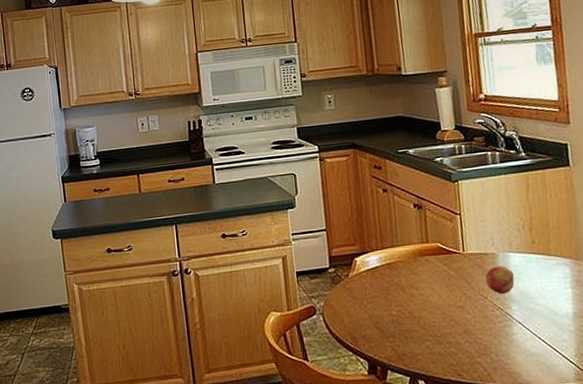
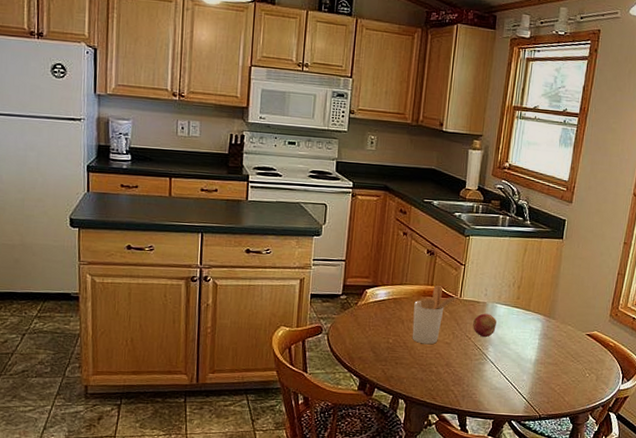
utensil holder: none [412,240,463,312] -> present [412,285,460,345]

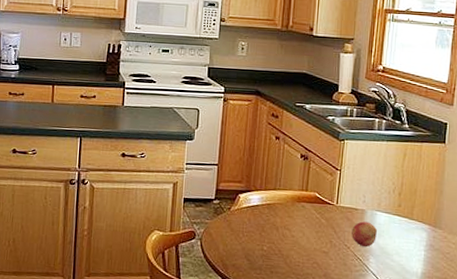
utensil holder: present [412,285,460,345] -> none [287,190,337,253]

